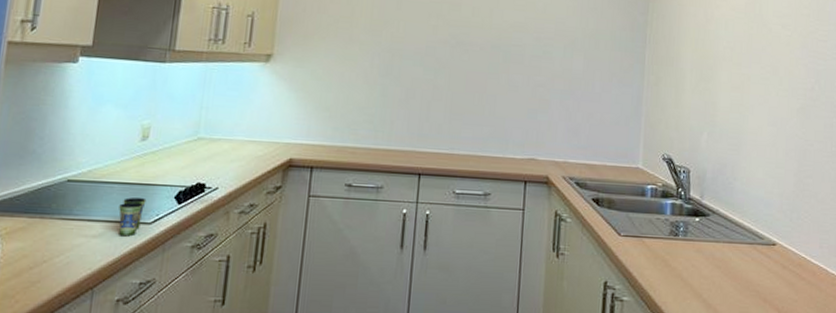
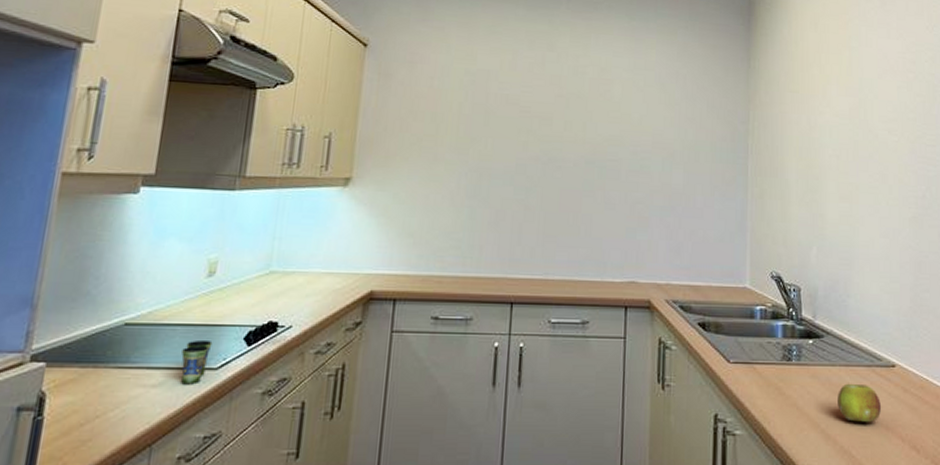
fruit: none [719,258,761,294] -> present [838,383,882,422]

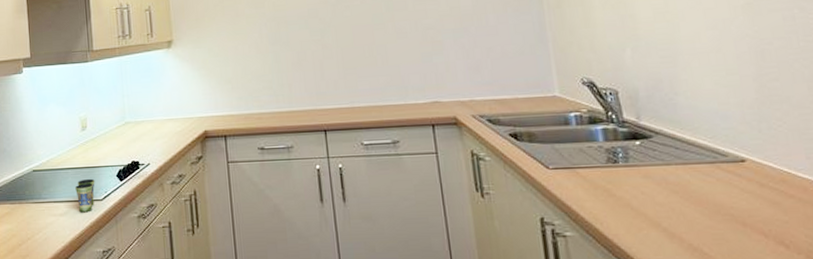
fruit: present [838,383,882,422] -> none [677,181,735,219]

